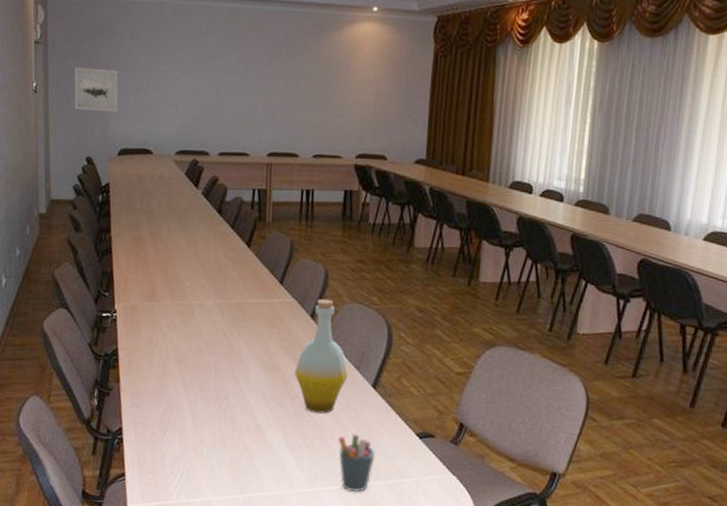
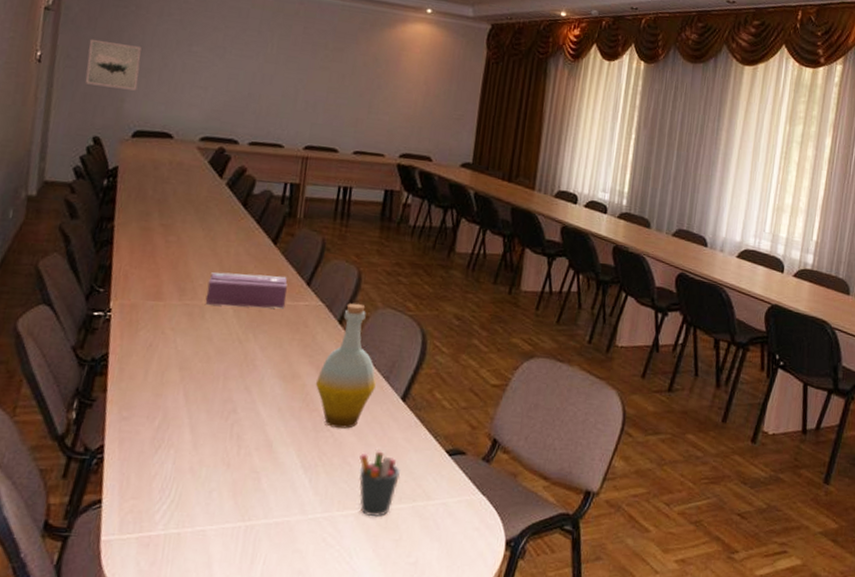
tissue box: none [193,274,263,306] -> present [206,272,288,309]

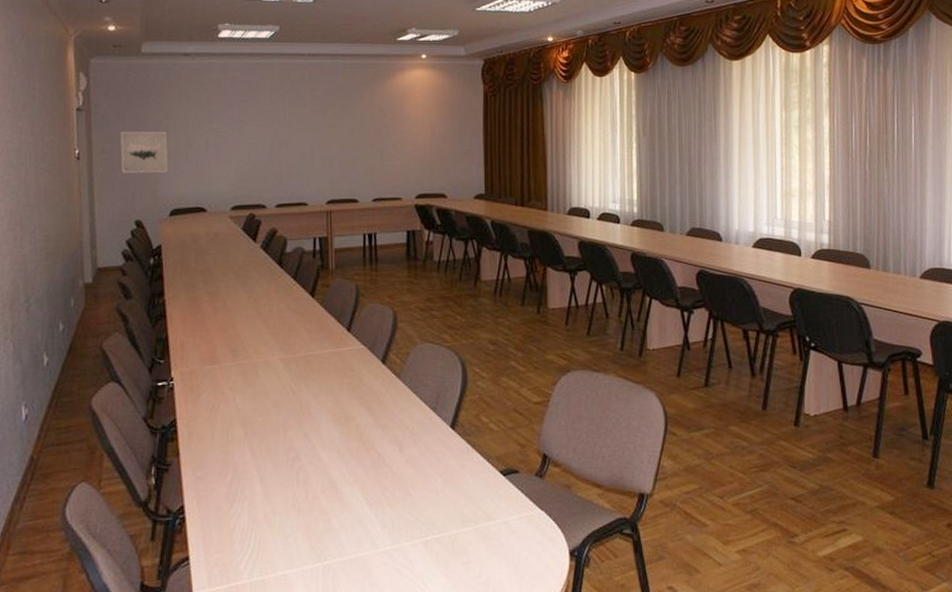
tissue box: present [206,272,288,309] -> none [257,325,331,362]
bottle: present [315,303,376,429] -> none [368,341,425,463]
pen holder: present [359,451,402,518] -> none [420,479,460,544]

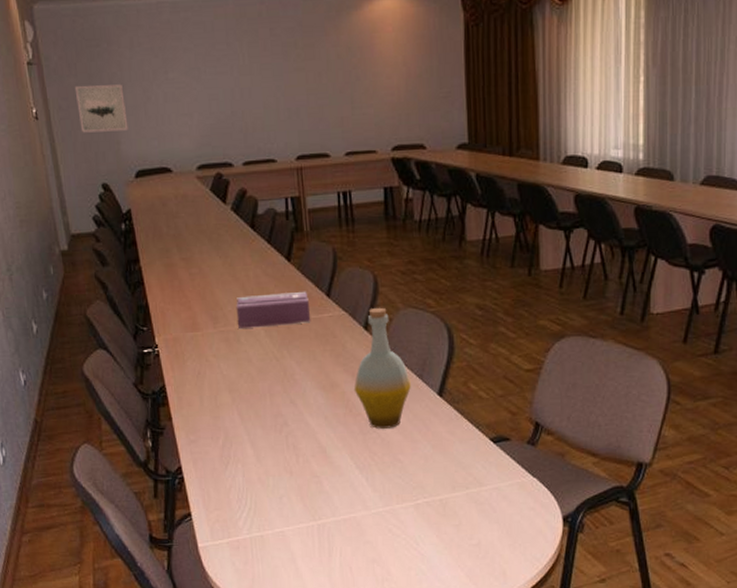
tissue box: none [257,325,331,362] -> present [236,291,311,328]
bottle: none [368,341,425,463] -> present [354,307,411,429]

